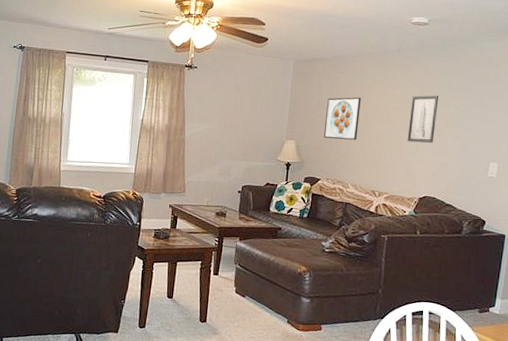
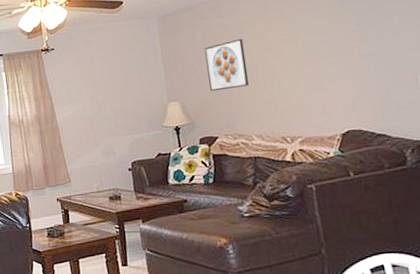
wall art: present [407,95,438,143] -> none [301,15,341,74]

